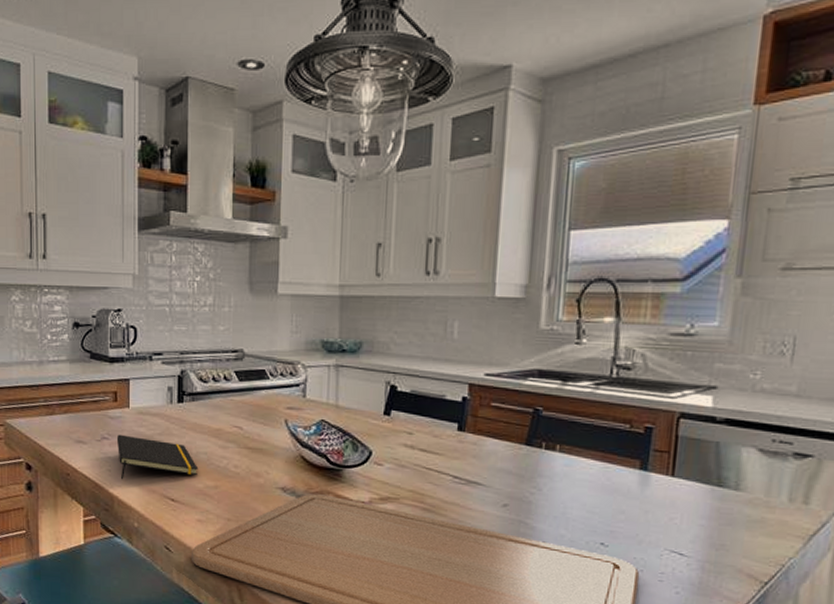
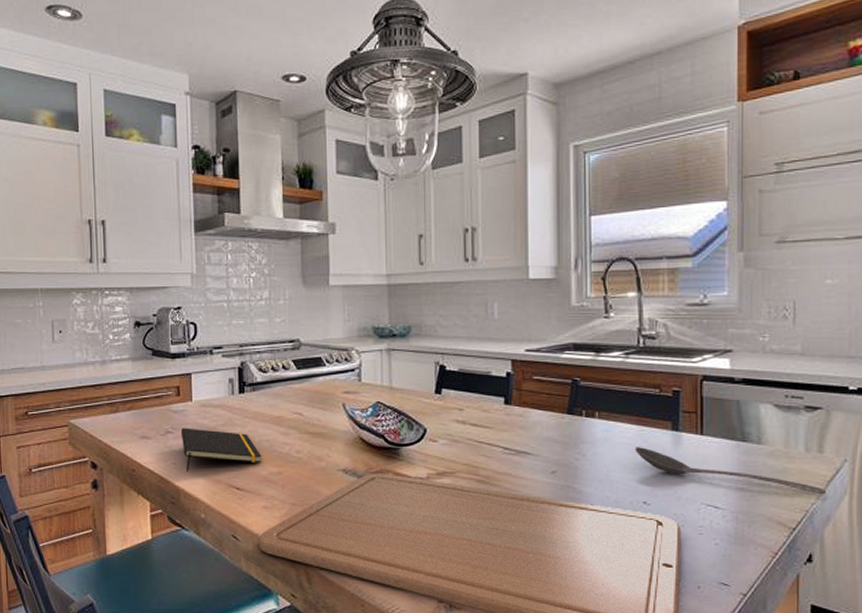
stirrer: none [596,485,807,550] -> present [635,447,826,495]

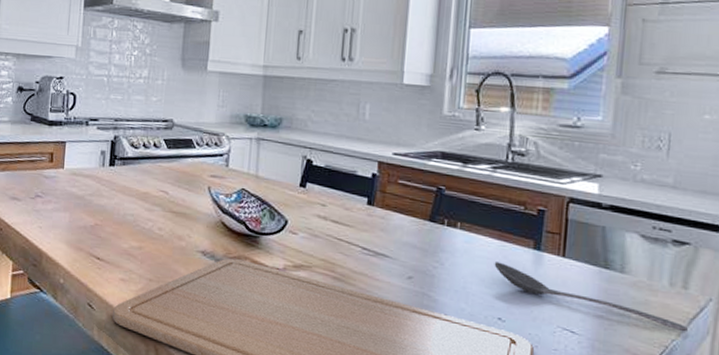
notepad: present [180,428,262,472] -> none [49,193,125,237]

